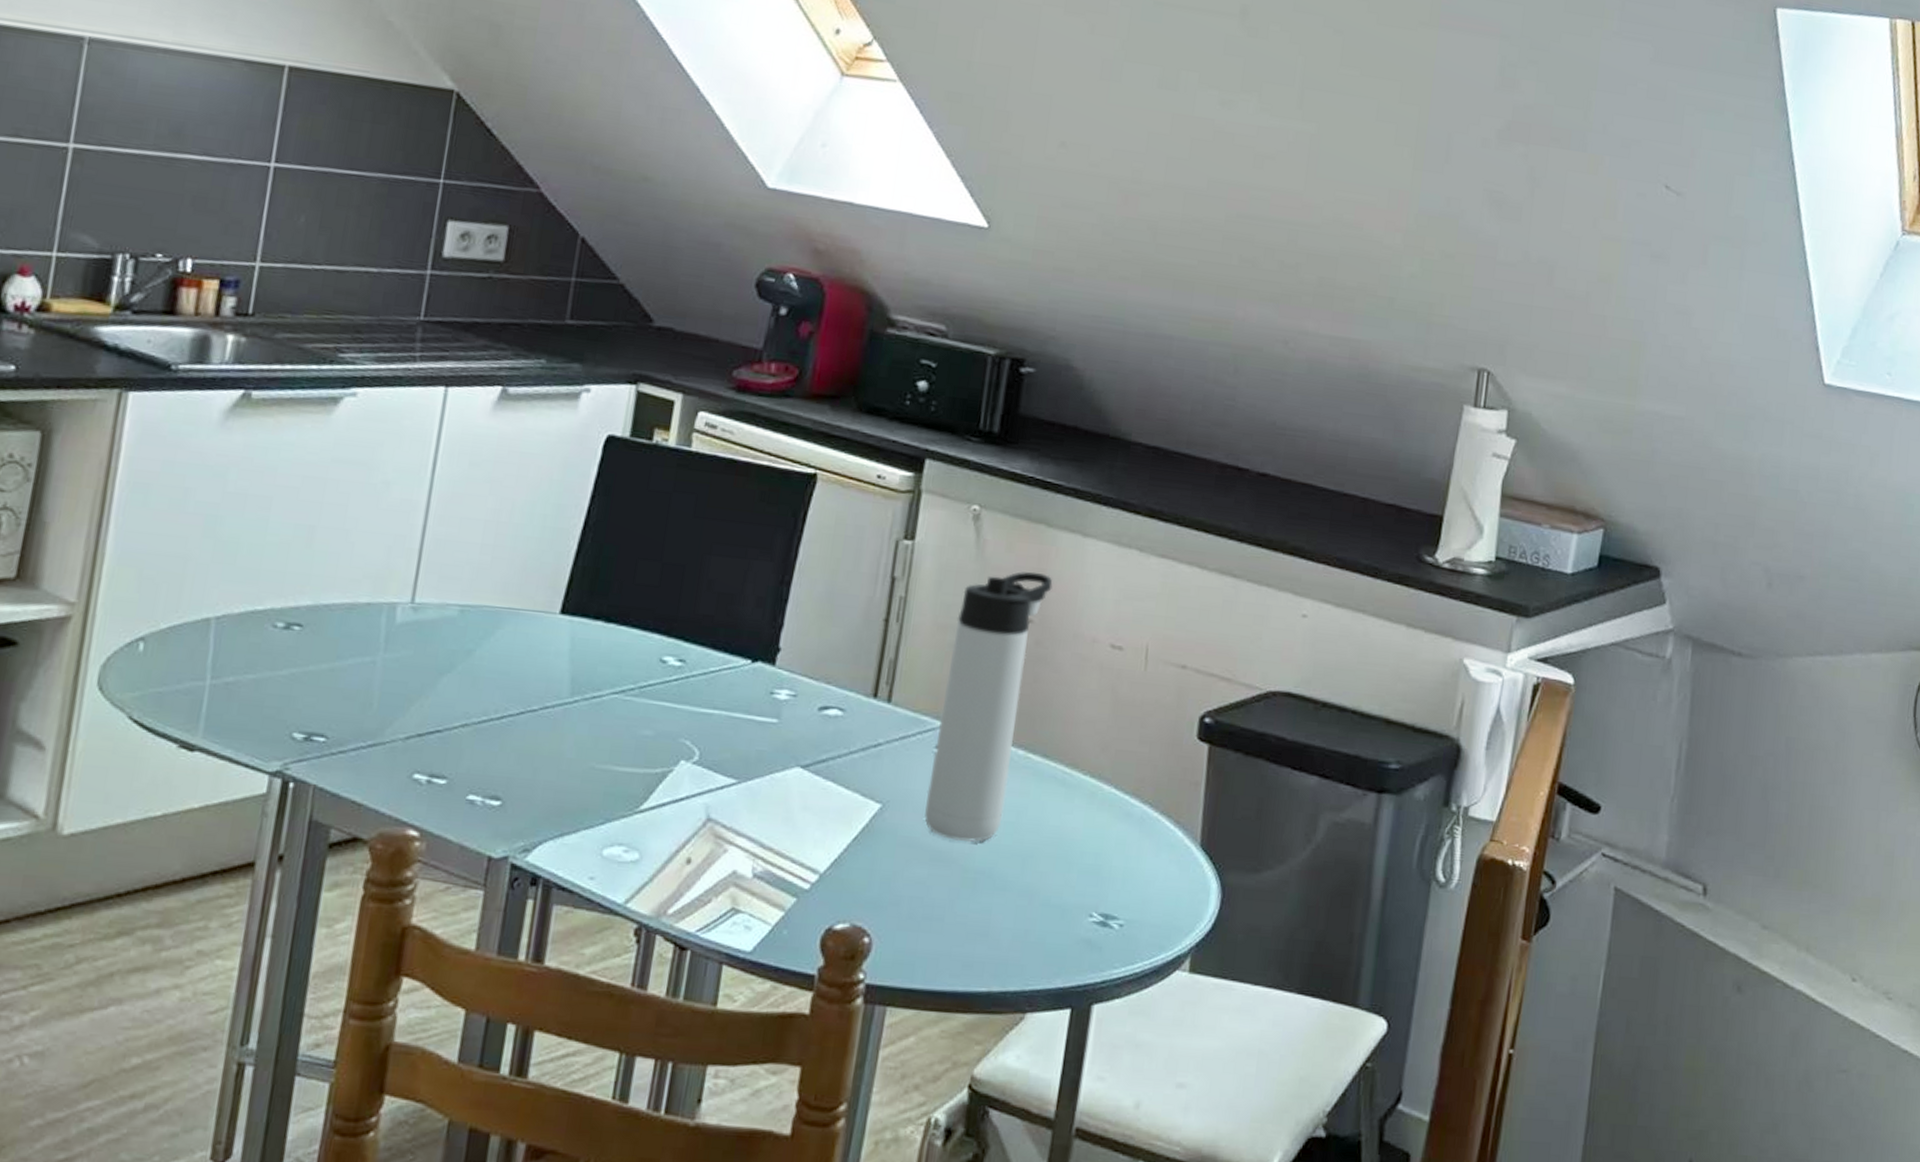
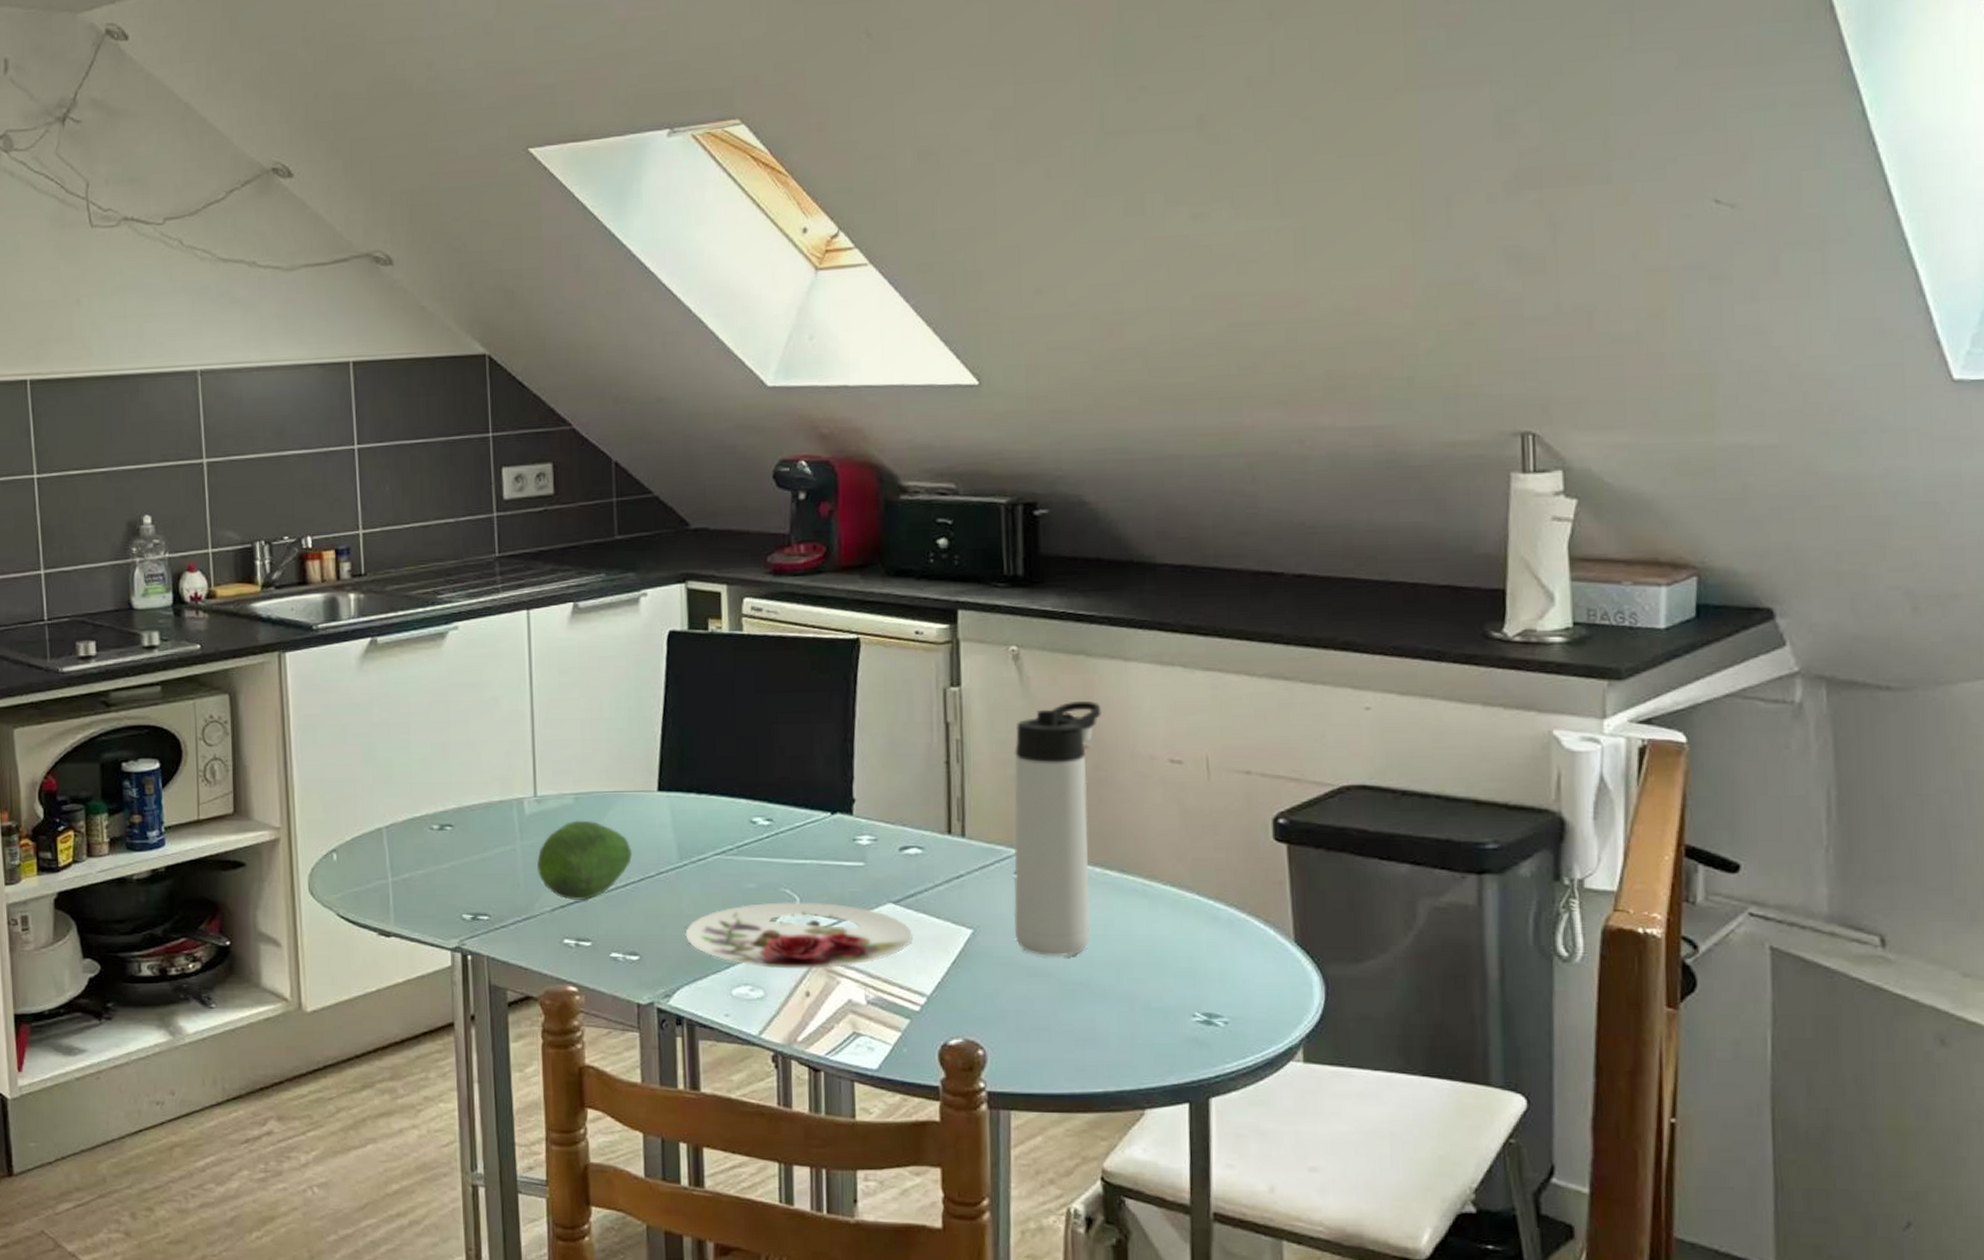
fruit: none [397,636,516,731] -> present [536,820,632,901]
plate: none [560,753,816,834] -> present [685,902,913,969]

